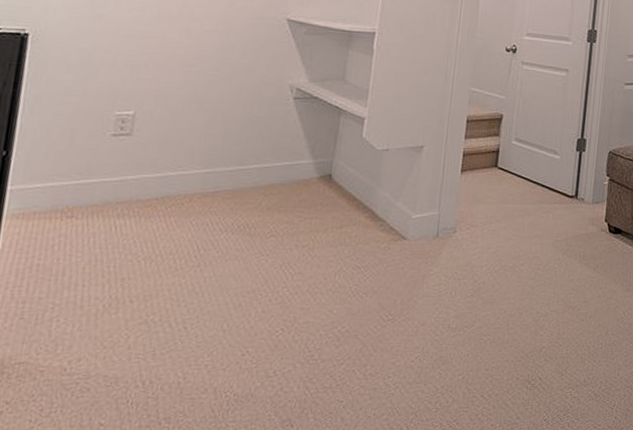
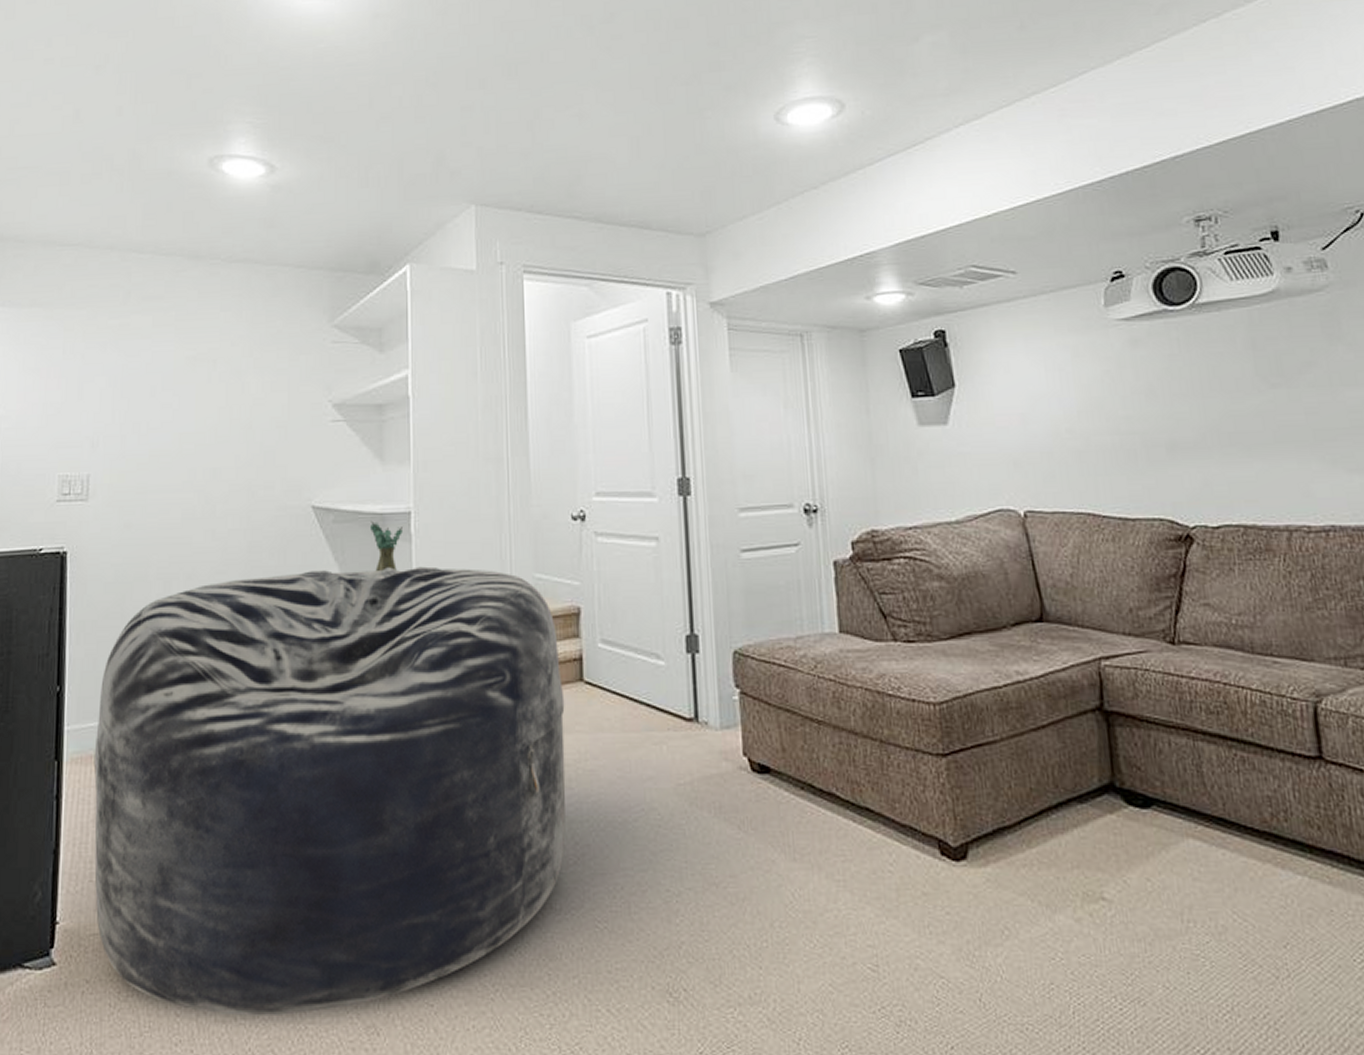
bean bag chair: none [24,70,482,421] -> present [93,566,566,1017]
vase: none [338,35,366,77] -> present [370,520,402,572]

